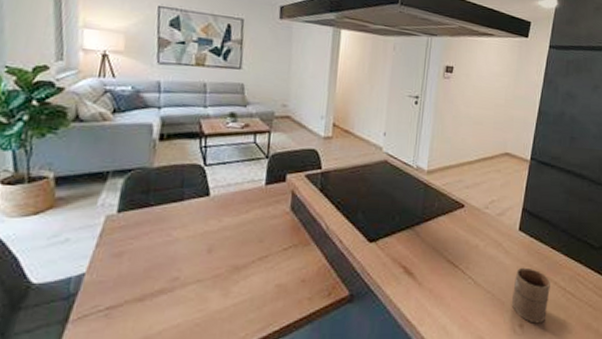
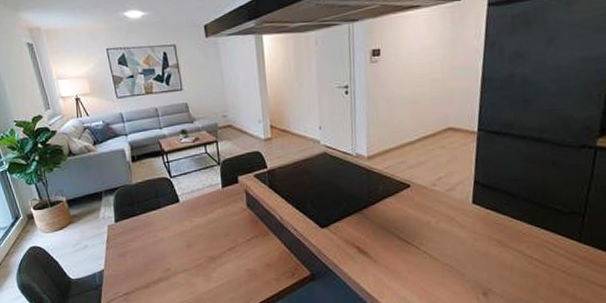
cup: present [511,267,550,324] -> none [471,238,514,292]

